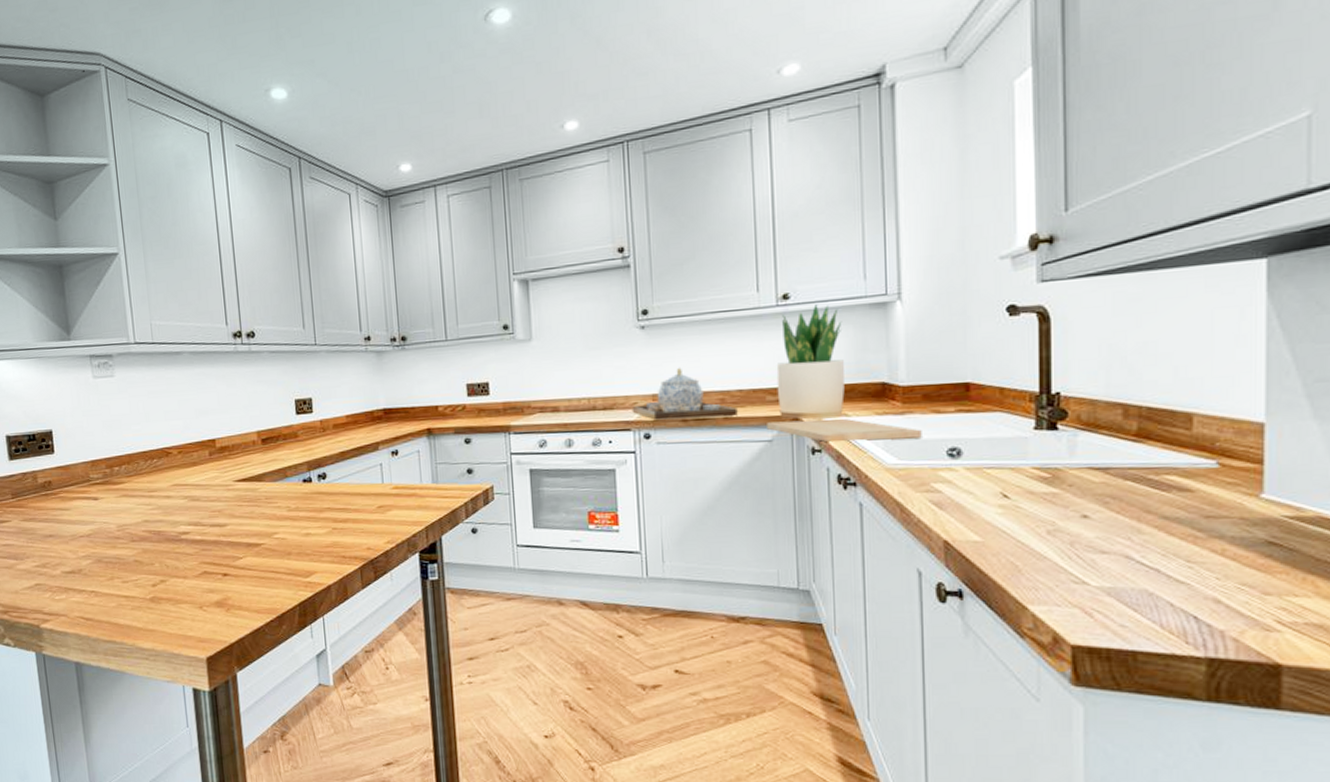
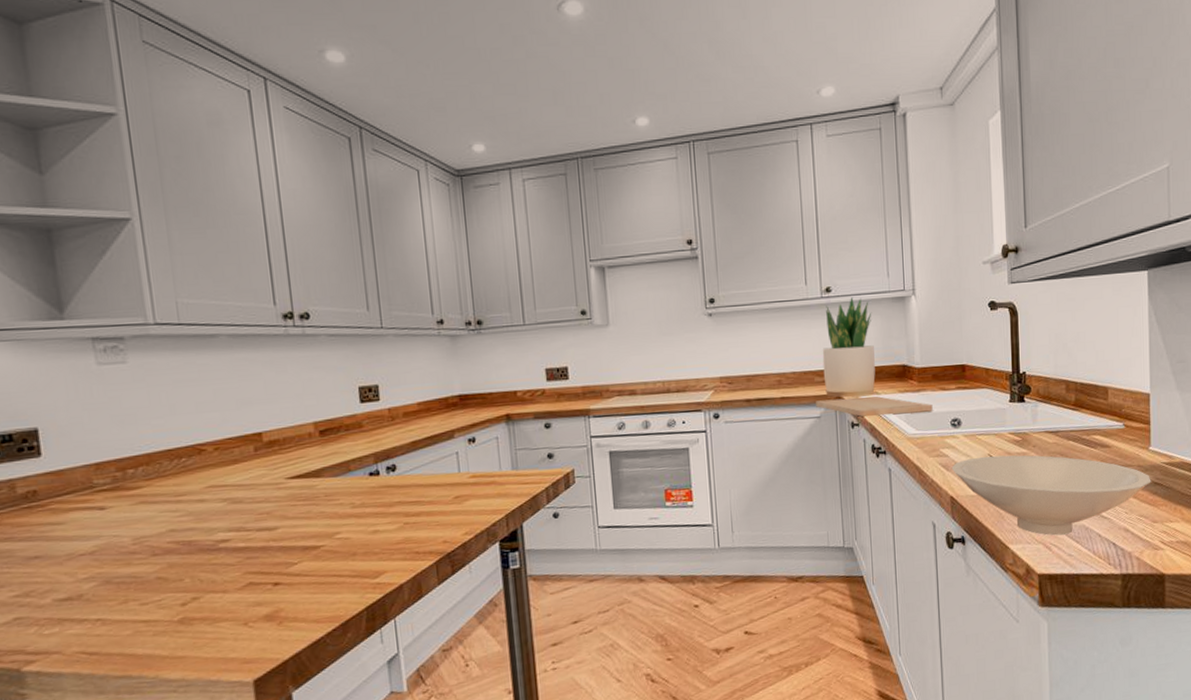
tea set: present [633,367,738,421] -> none [703,351,792,401]
bowl: none [946,494,1263,599] -> present [951,455,1151,536]

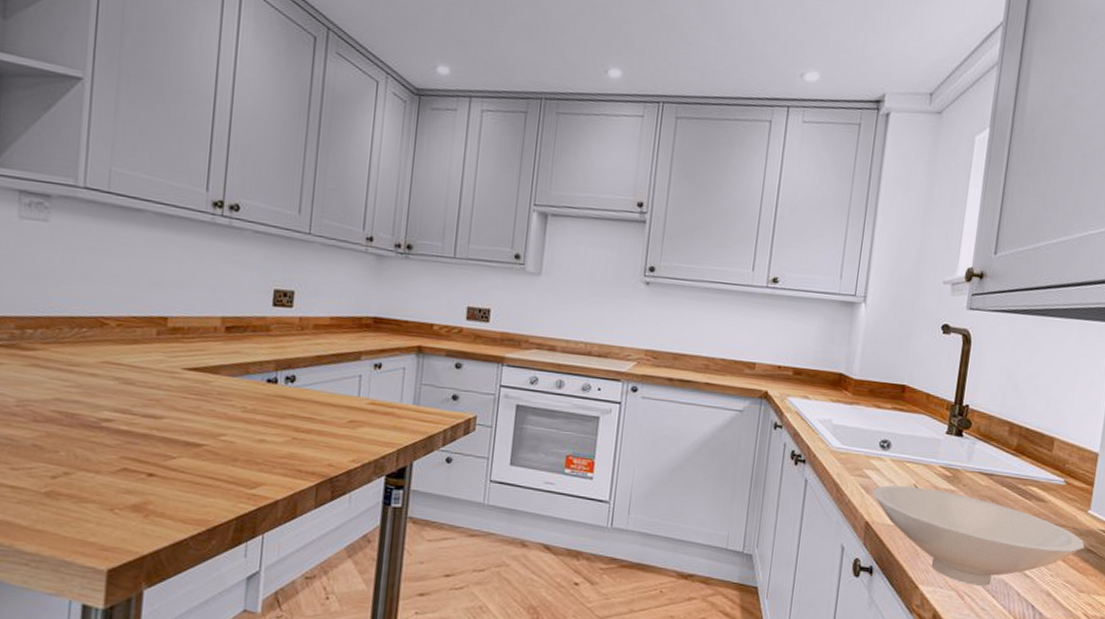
cutting board: present [816,396,933,417] -> none [740,393,864,428]
planter: present [822,297,876,398] -> none [753,292,817,399]

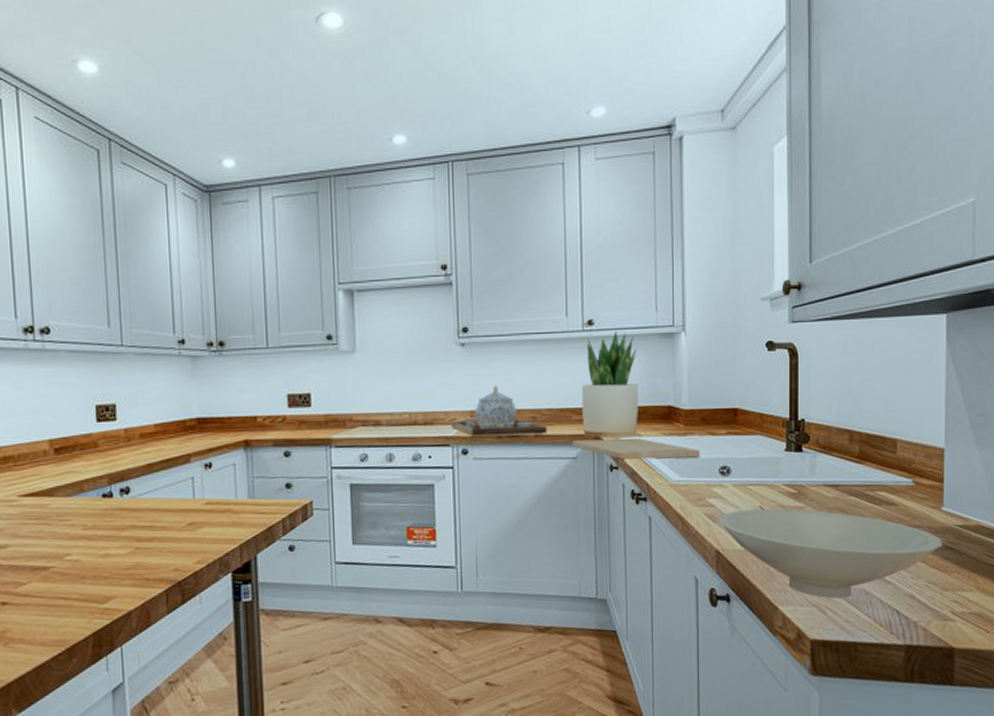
tea set: none [625,327,718,384] -> present [452,385,547,437]
cutting board: none [740,393,864,428] -> present [572,438,700,460]
planter: none [753,292,817,399] -> present [581,331,638,439]

